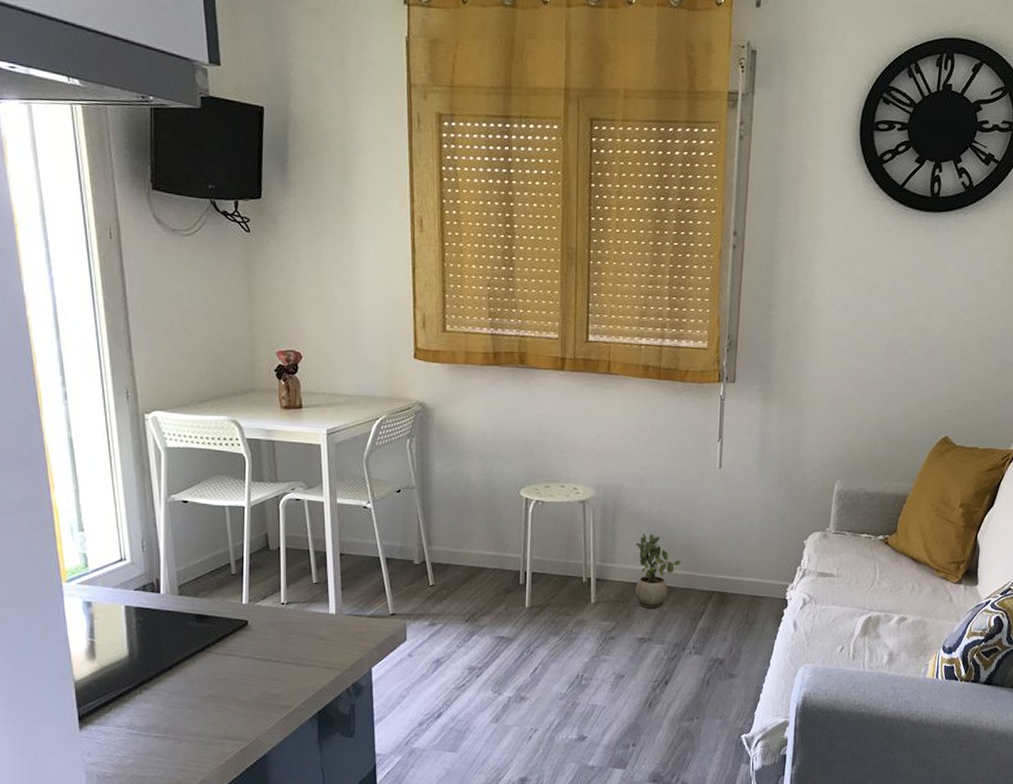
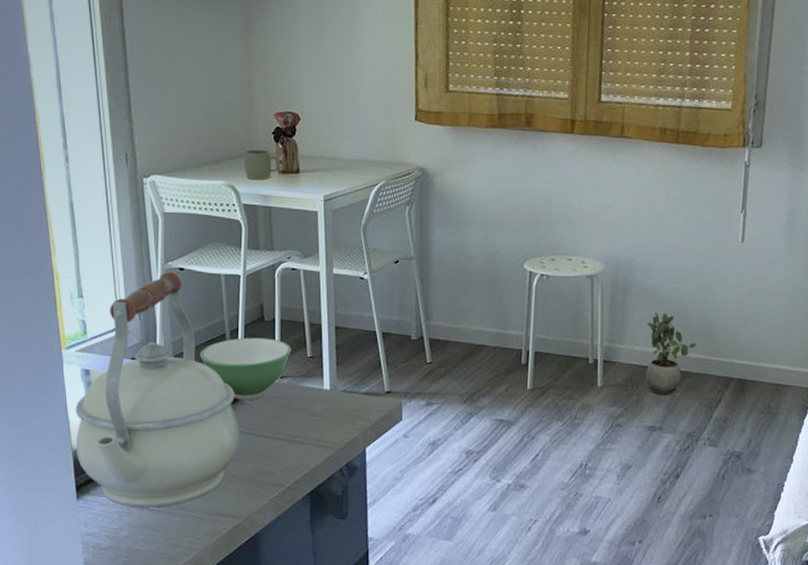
kettle: none [77,504,248,734] -> present [75,271,241,508]
bowl: none [204,565,297,627] -> present [199,337,292,401]
mug: none [247,386,282,415] -> present [244,149,280,180]

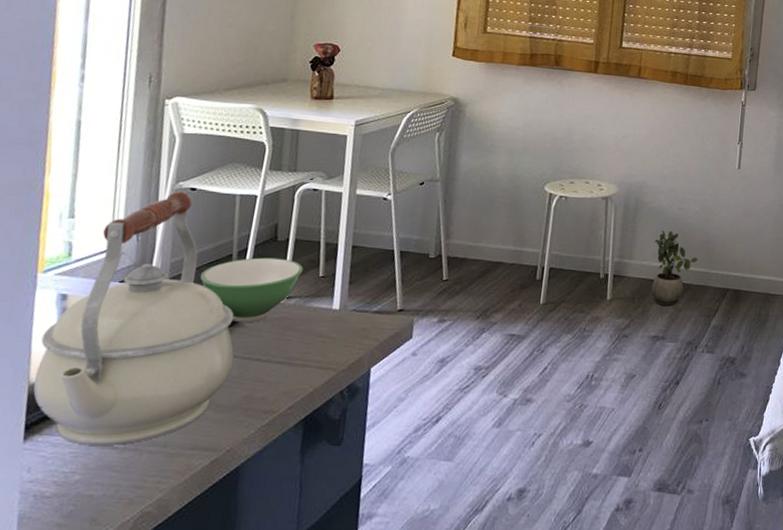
mug: present [244,149,280,180] -> none [276,76,314,105]

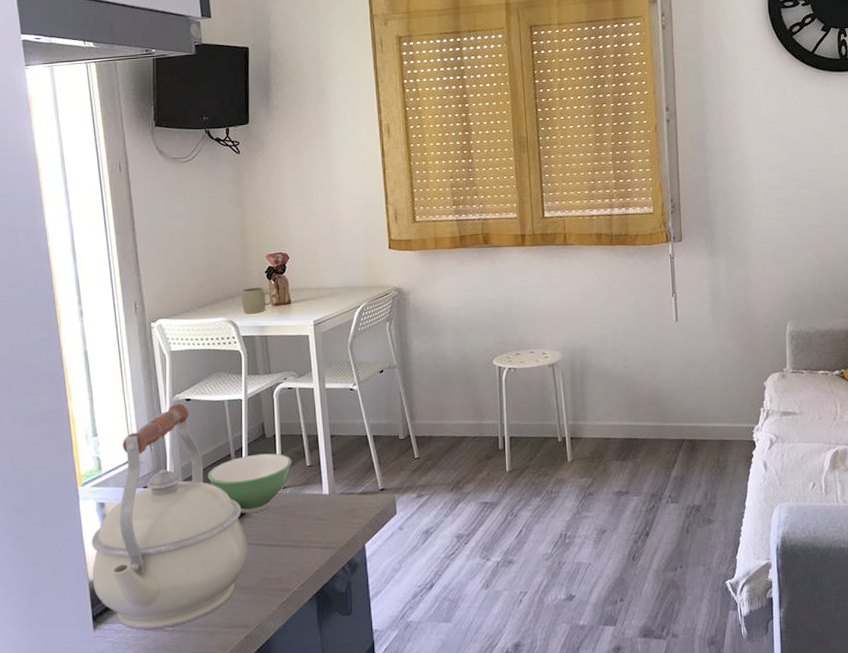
mug: none [276,76,314,105] -> present [241,287,273,314]
potted plant: present [651,230,698,306] -> none [604,389,649,463]

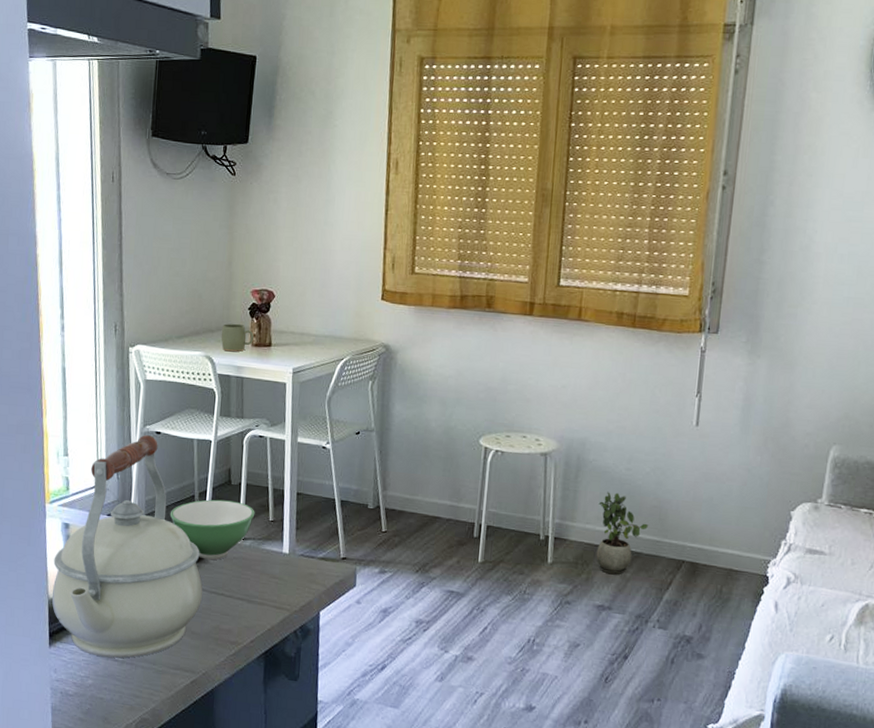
potted plant: none [604,389,649,463] -> present [596,492,648,575]

